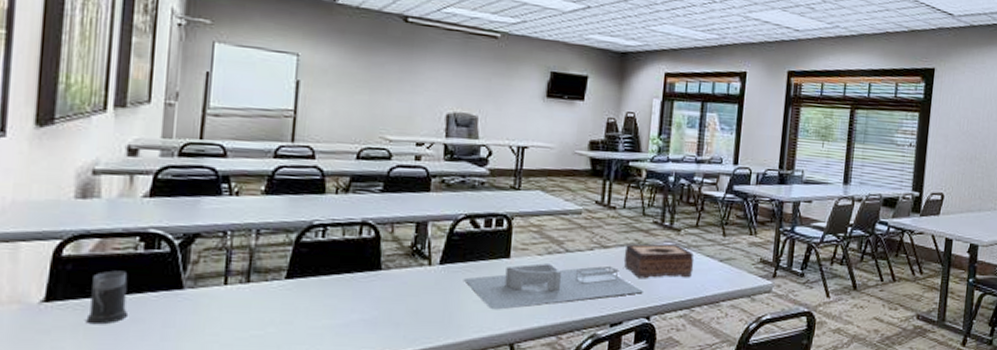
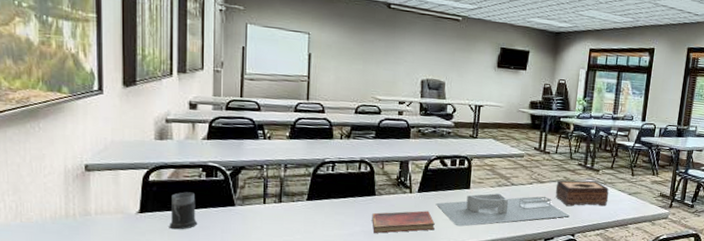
diary: none [375,289,462,322] -> present [372,210,435,233]

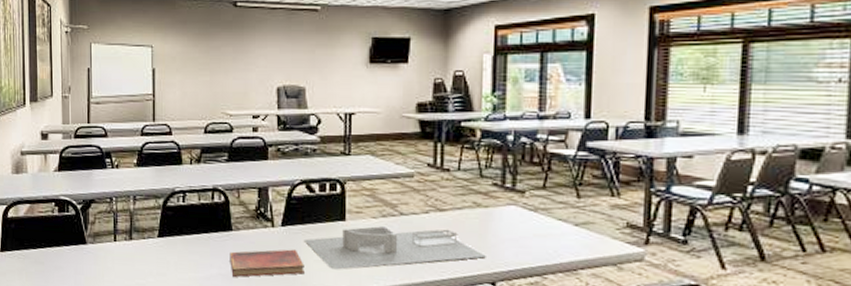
mug: present [169,192,198,230] -> none [26,228,53,270]
tissue box: present [555,180,609,207] -> none [462,206,544,244]

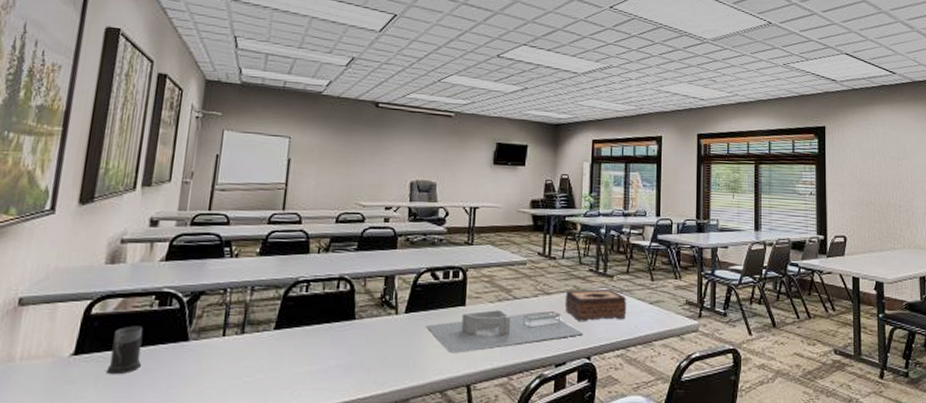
mug: none [26,228,53,270] -> present [106,326,143,375]
diary: present [230,249,304,277] -> none [350,335,425,367]
tissue box: none [462,206,544,244] -> present [564,288,627,322]

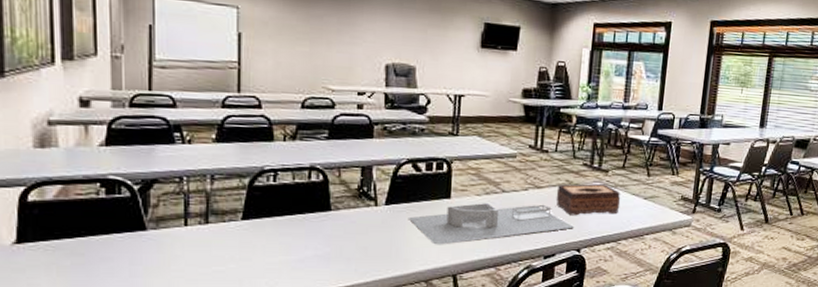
mug: present [106,326,143,375] -> none [57,214,98,264]

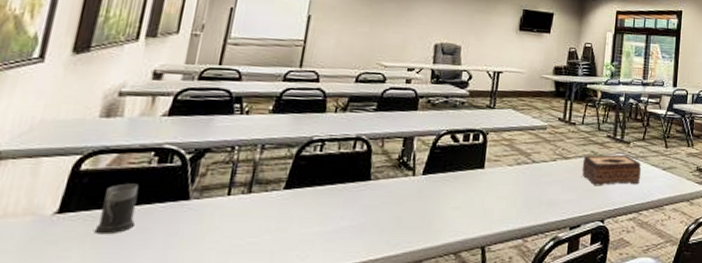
mug: none [57,214,98,264] -> present [94,183,139,235]
desk organizer: present [407,202,574,245] -> none [442,172,598,216]

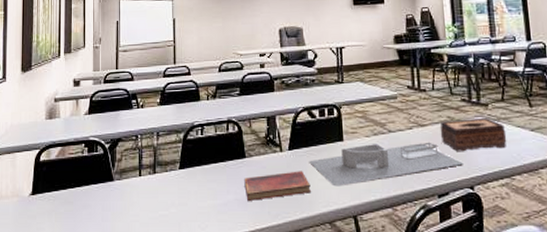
mug: present [94,183,139,235] -> none [56,169,81,211]
diary: none [363,197,441,228] -> present [244,171,311,201]
desk organizer: none [442,172,598,216] -> present [308,142,463,187]

